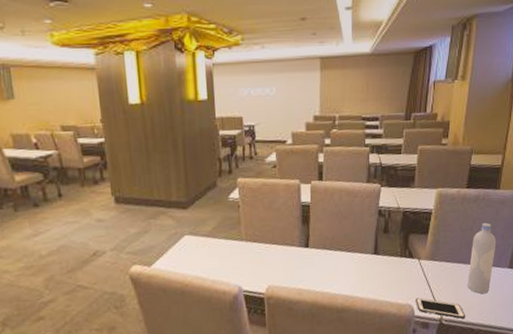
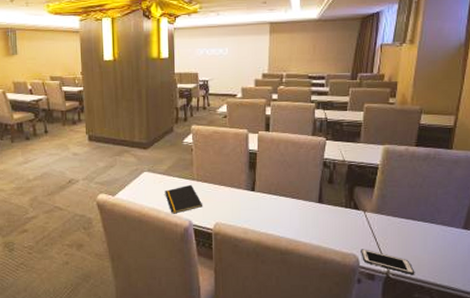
notepad: none [210,245,254,281] -> present [165,184,203,214]
bottle: present [467,223,496,294] -> none [416,182,449,253]

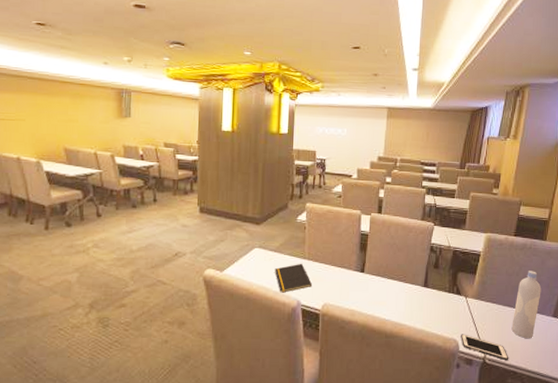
bottle: none [416,182,449,253] -> present [511,271,542,339]

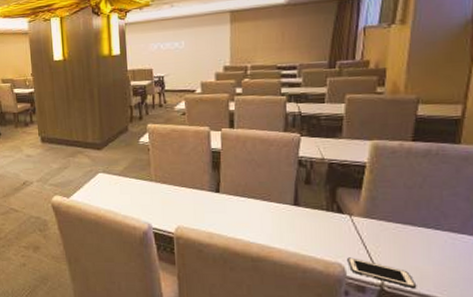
notepad: present [275,263,313,293] -> none [121,186,163,217]
bottle: present [511,271,542,339] -> none [417,181,458,263]

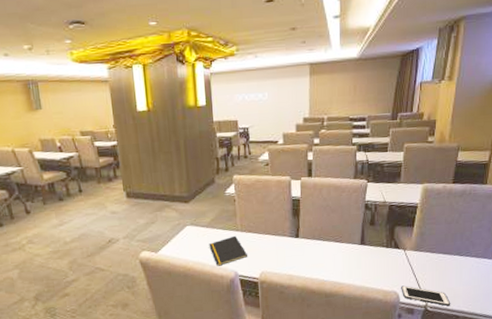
notepad: none [121,186,163,217] -> present [209,235,248,266]

